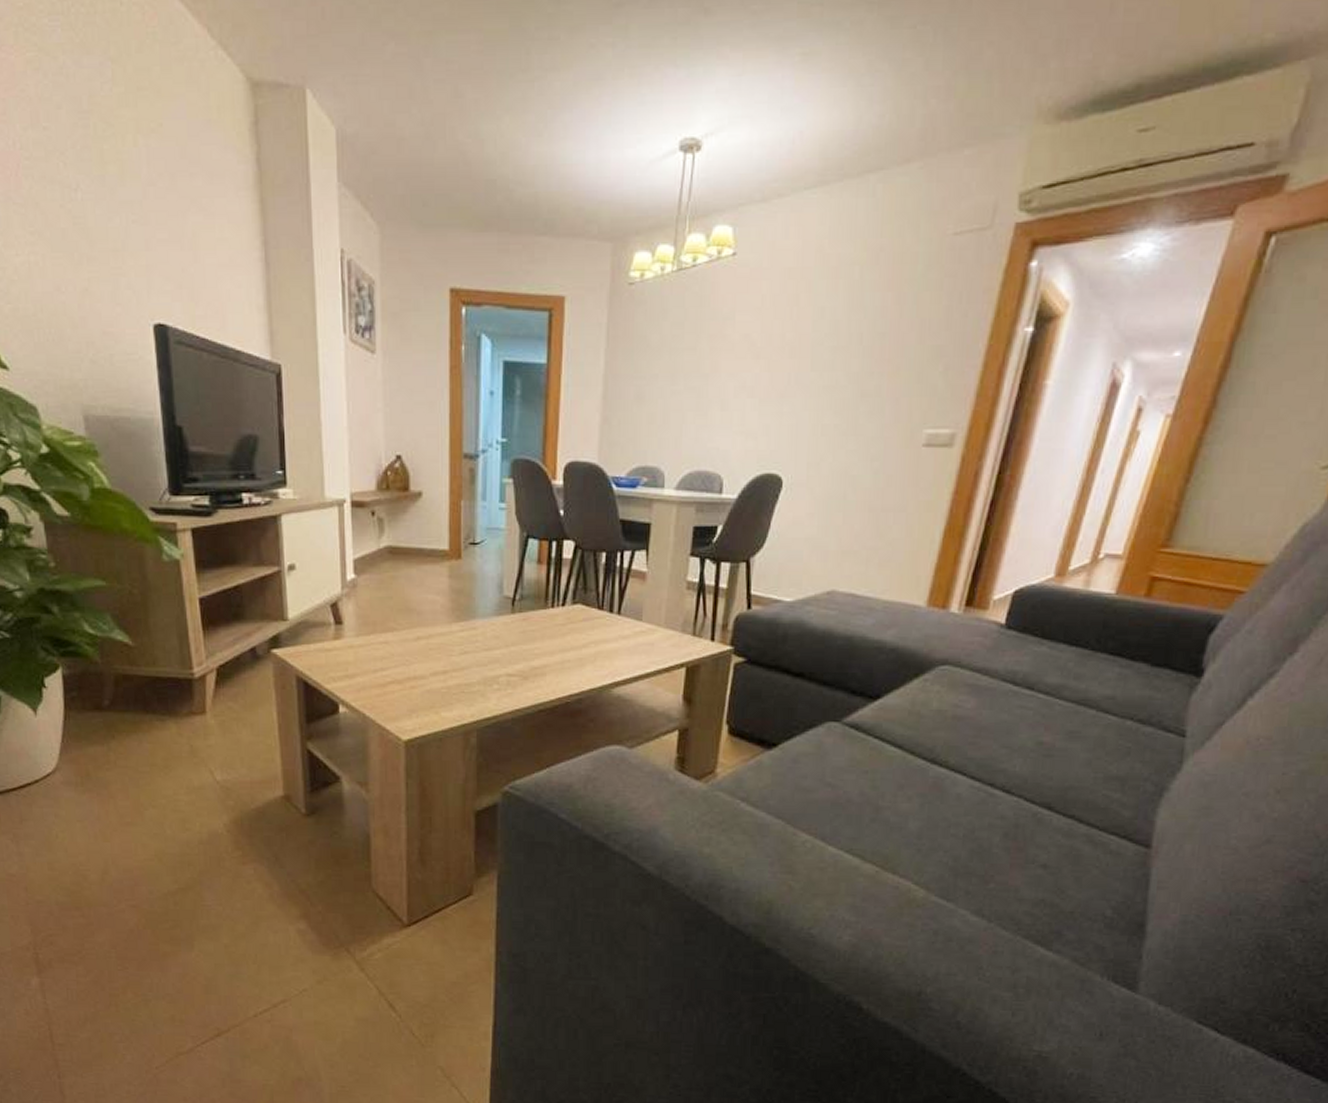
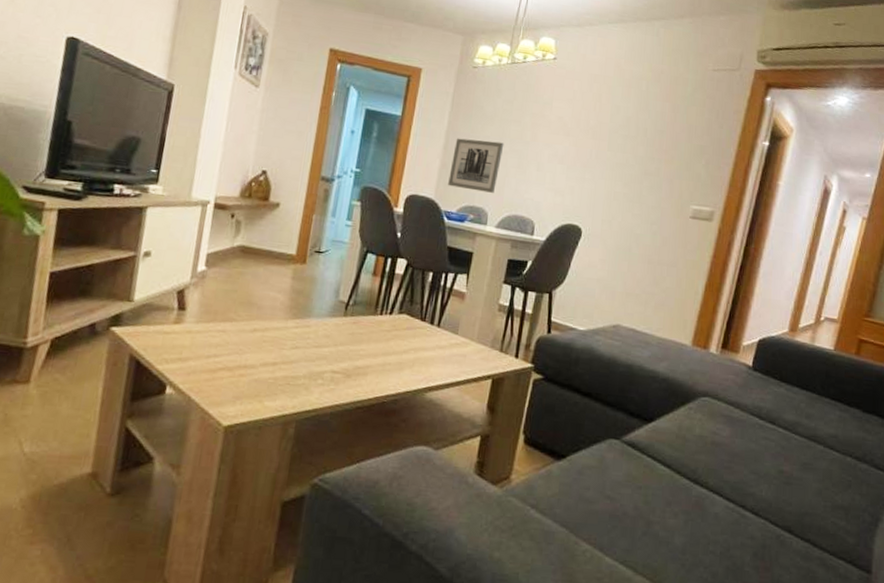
wall art: none [613,380,677,447] -> present [448,138,504,193]

